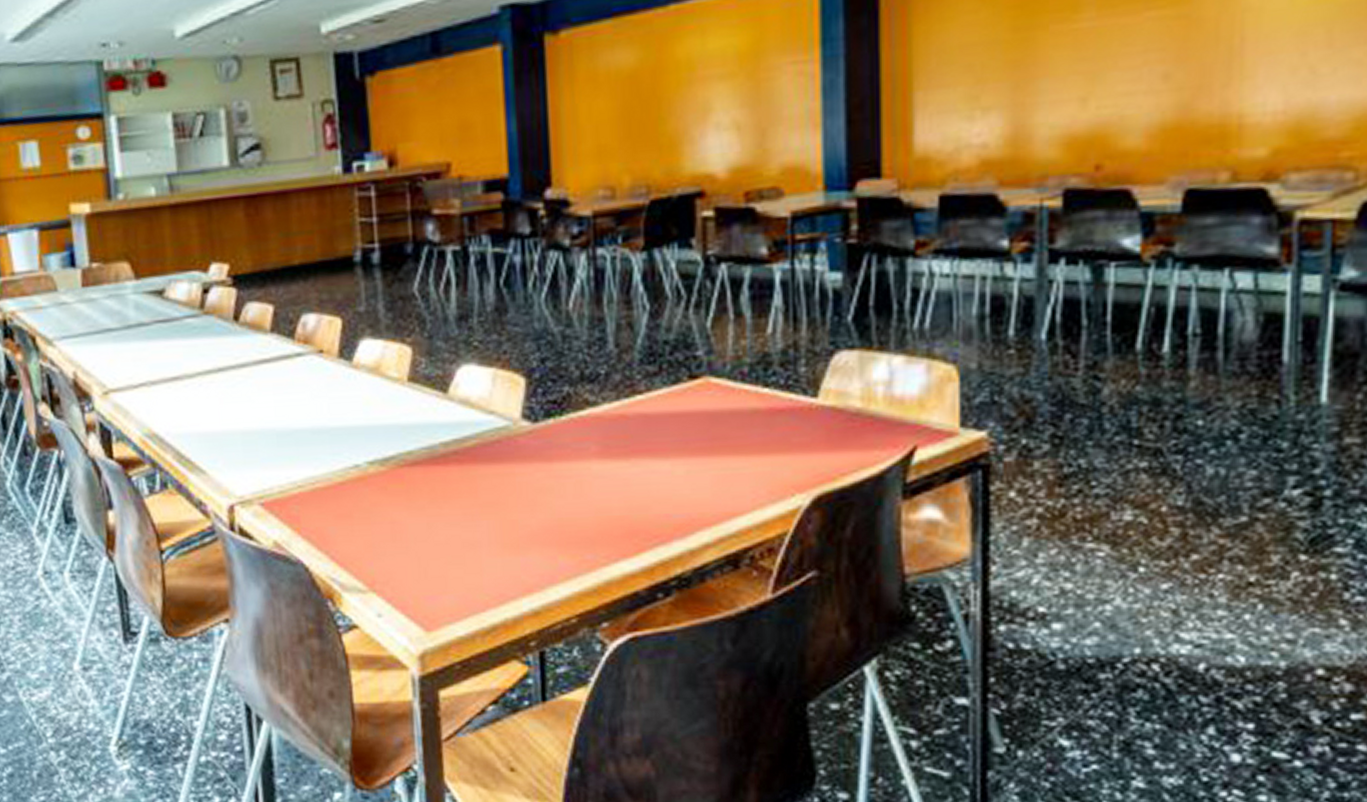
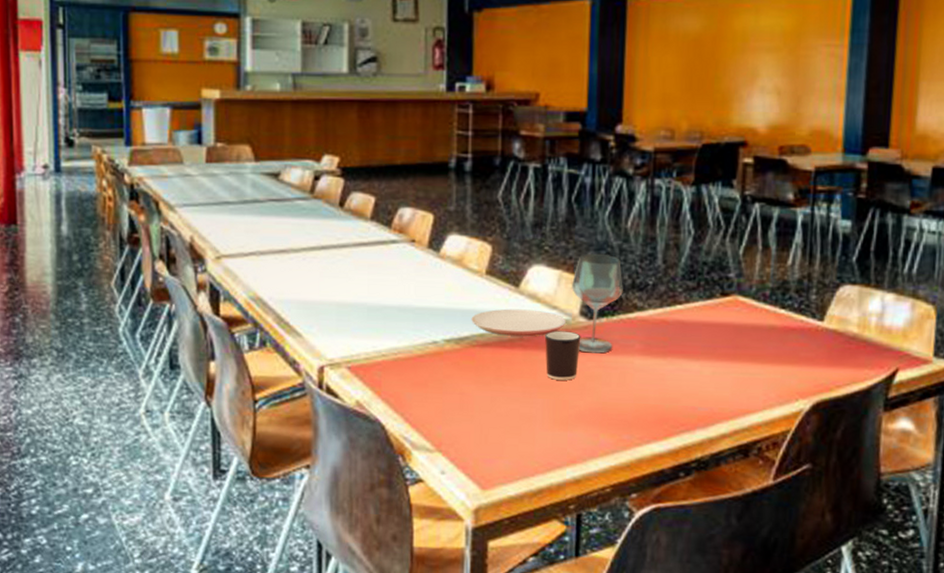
plate: none [395,417,507,451] -> present [471,309,567,337]
mug: none [482,438,526,497] -> present [544,330,581,380]
wine glass: none [509,343,571,462] -> present [572,253,623,354]

